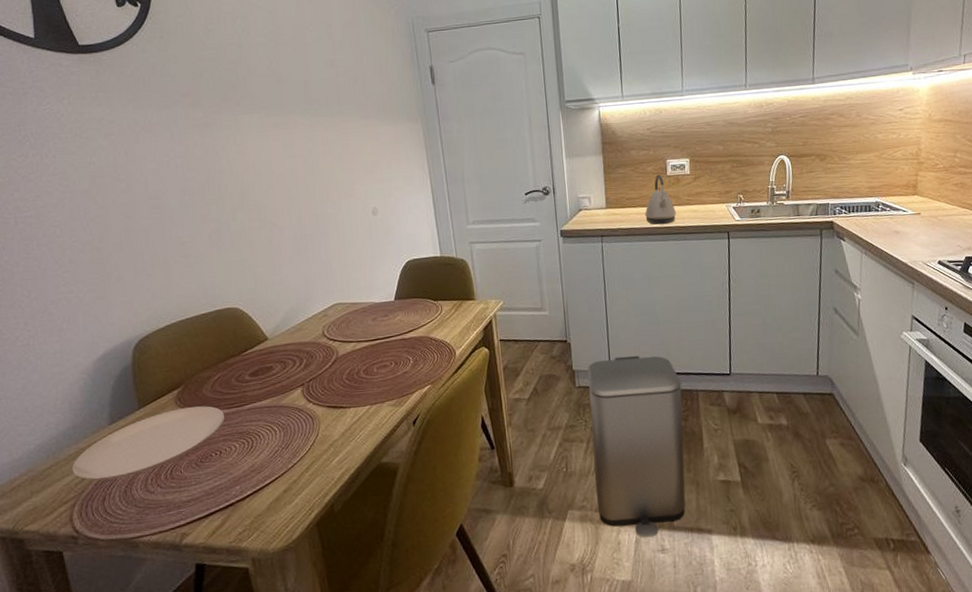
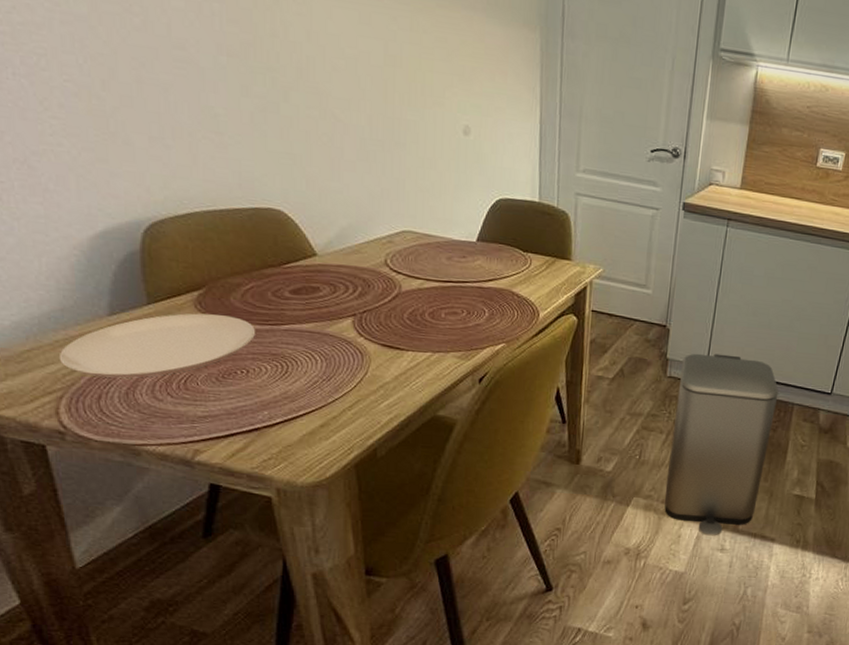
kettle: present [645,174,676,226] -> none [781,162,817,223]

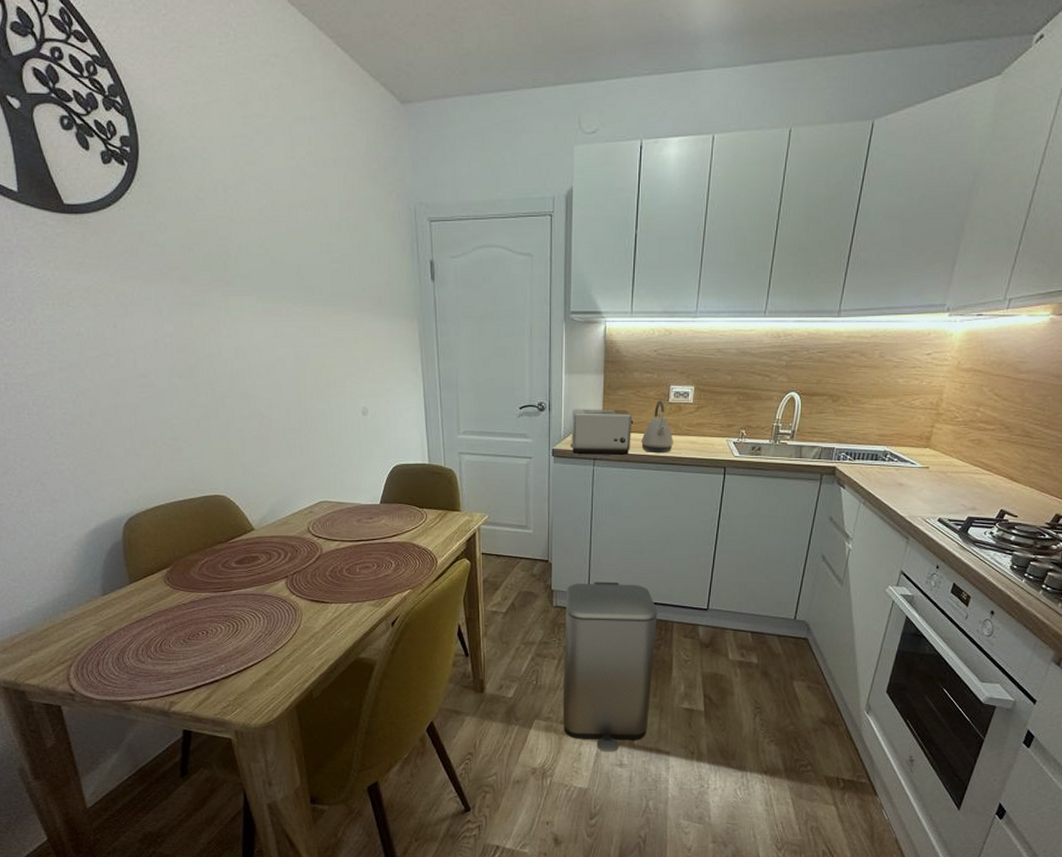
plate: present [58,313,256,378] -> none [67,587,212,646]
toaster: none [703,160,777,219] -> present [570,409,634,455]
kettle: none [781,162,817,223] -> present [641,400,673,454]

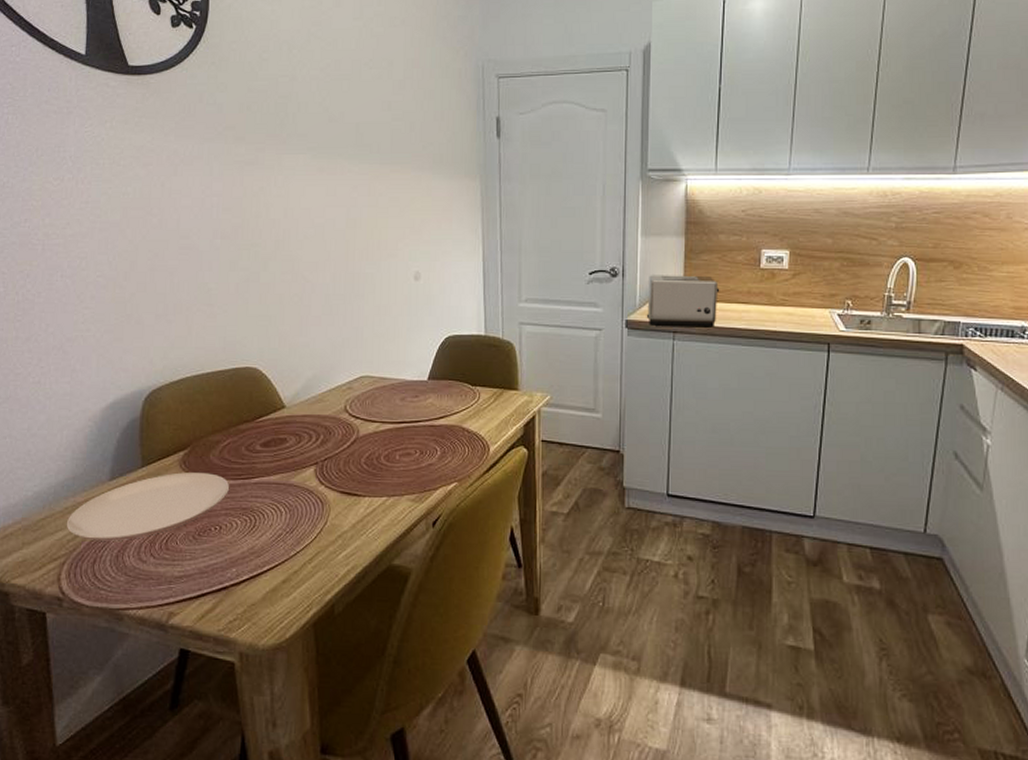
plate: none [67,587,212,646] -> present [66,472,230,541]
pedal bin: present [562,581,658,752] -> none [635,478,752,702]
kettle: present [641,400,673,454] -> none [729,265,766,327]

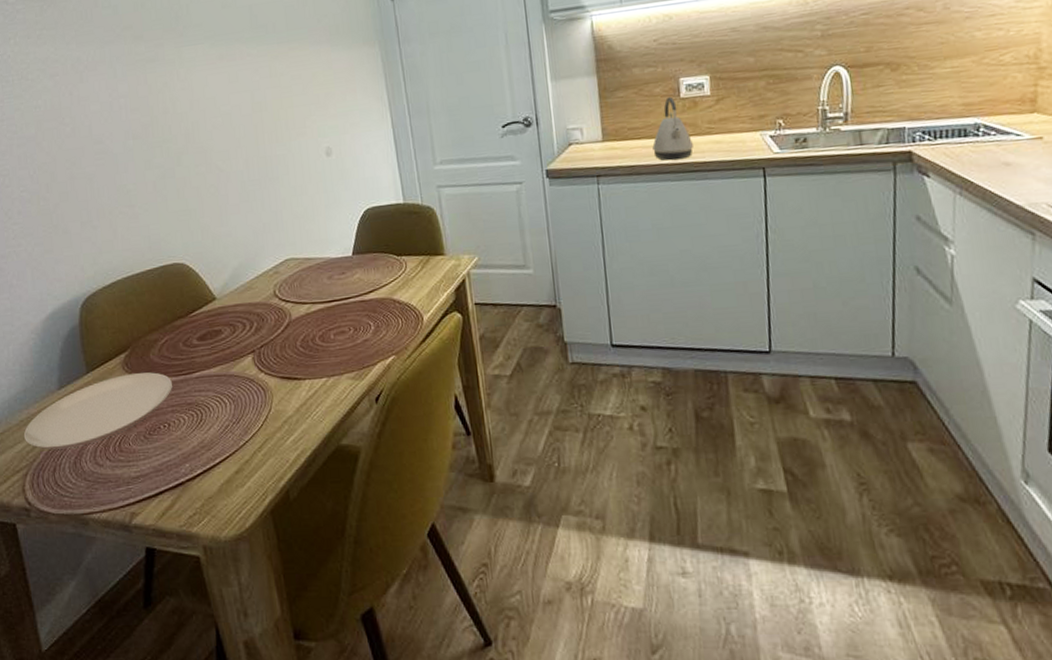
toaster: present [646,275,720,328] -> none [564,113,641,172]
kettle: none [729,265,766,327] -> present [652,96,693,162]

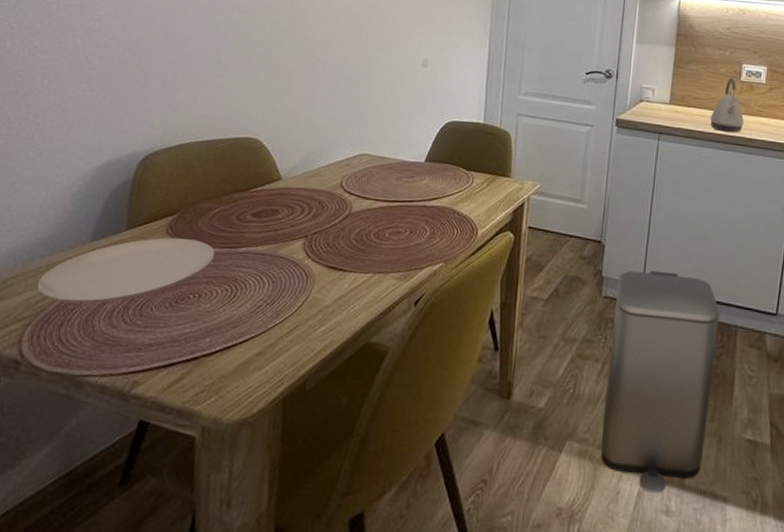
pedal bin: none [582,325,713,556] -> present [601,270,720,493]

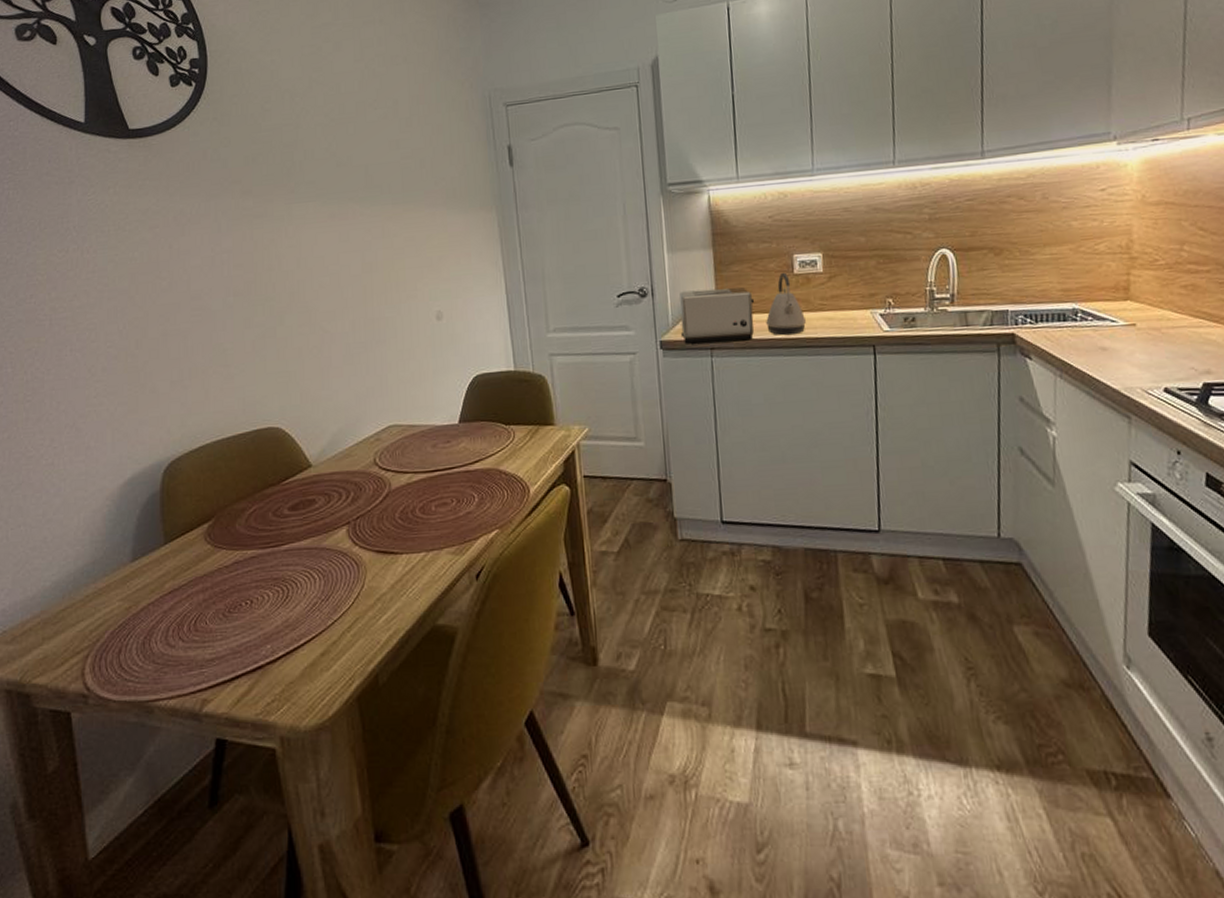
plate: present [37,237,215,304] -> none [88,544,259,629]
pedal bin: present [601,270,720,493] -> none [692,501,822,746]
toaster: none [635,79,704,131] -> present [679,287,755,344]

